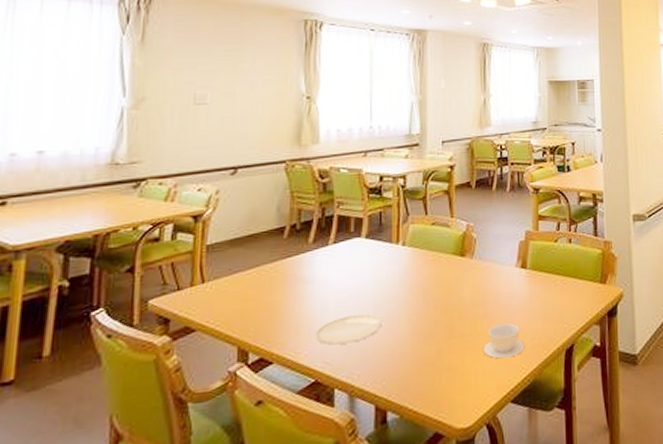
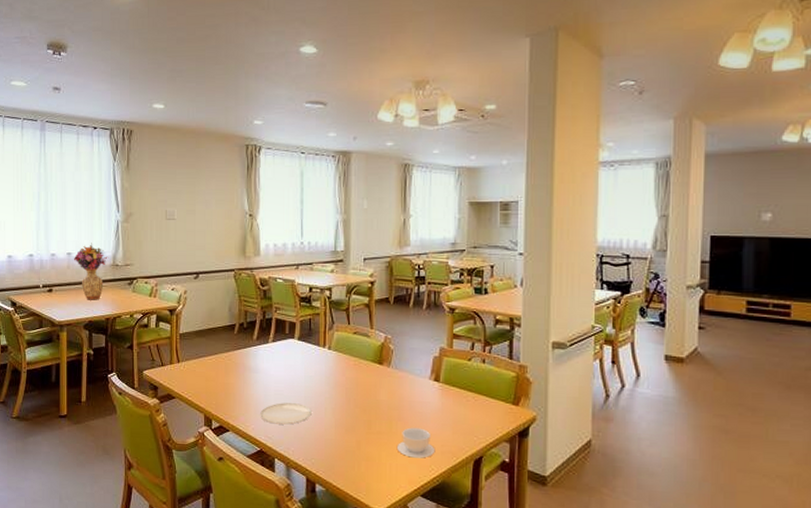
flower arrangement: none [46,136,105,213] -> present [73,243,109,300]

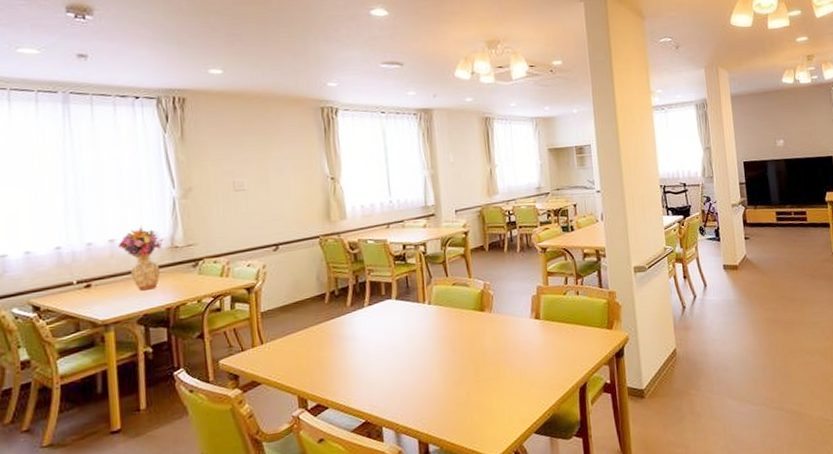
plate: present [260,403,312,425] -> none [362,364,418,391]
teacup: present [396,427,435,458] -> none [506,366,544,398]

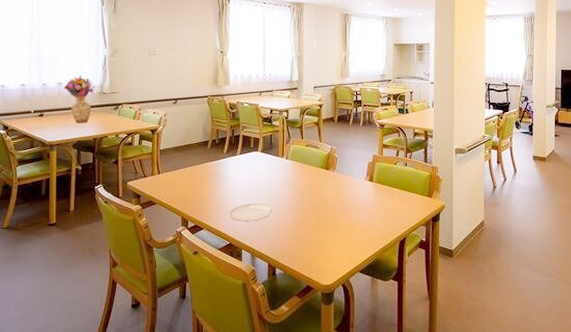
plate: none [362,364,418,391] -> present [230,204,272,221]

